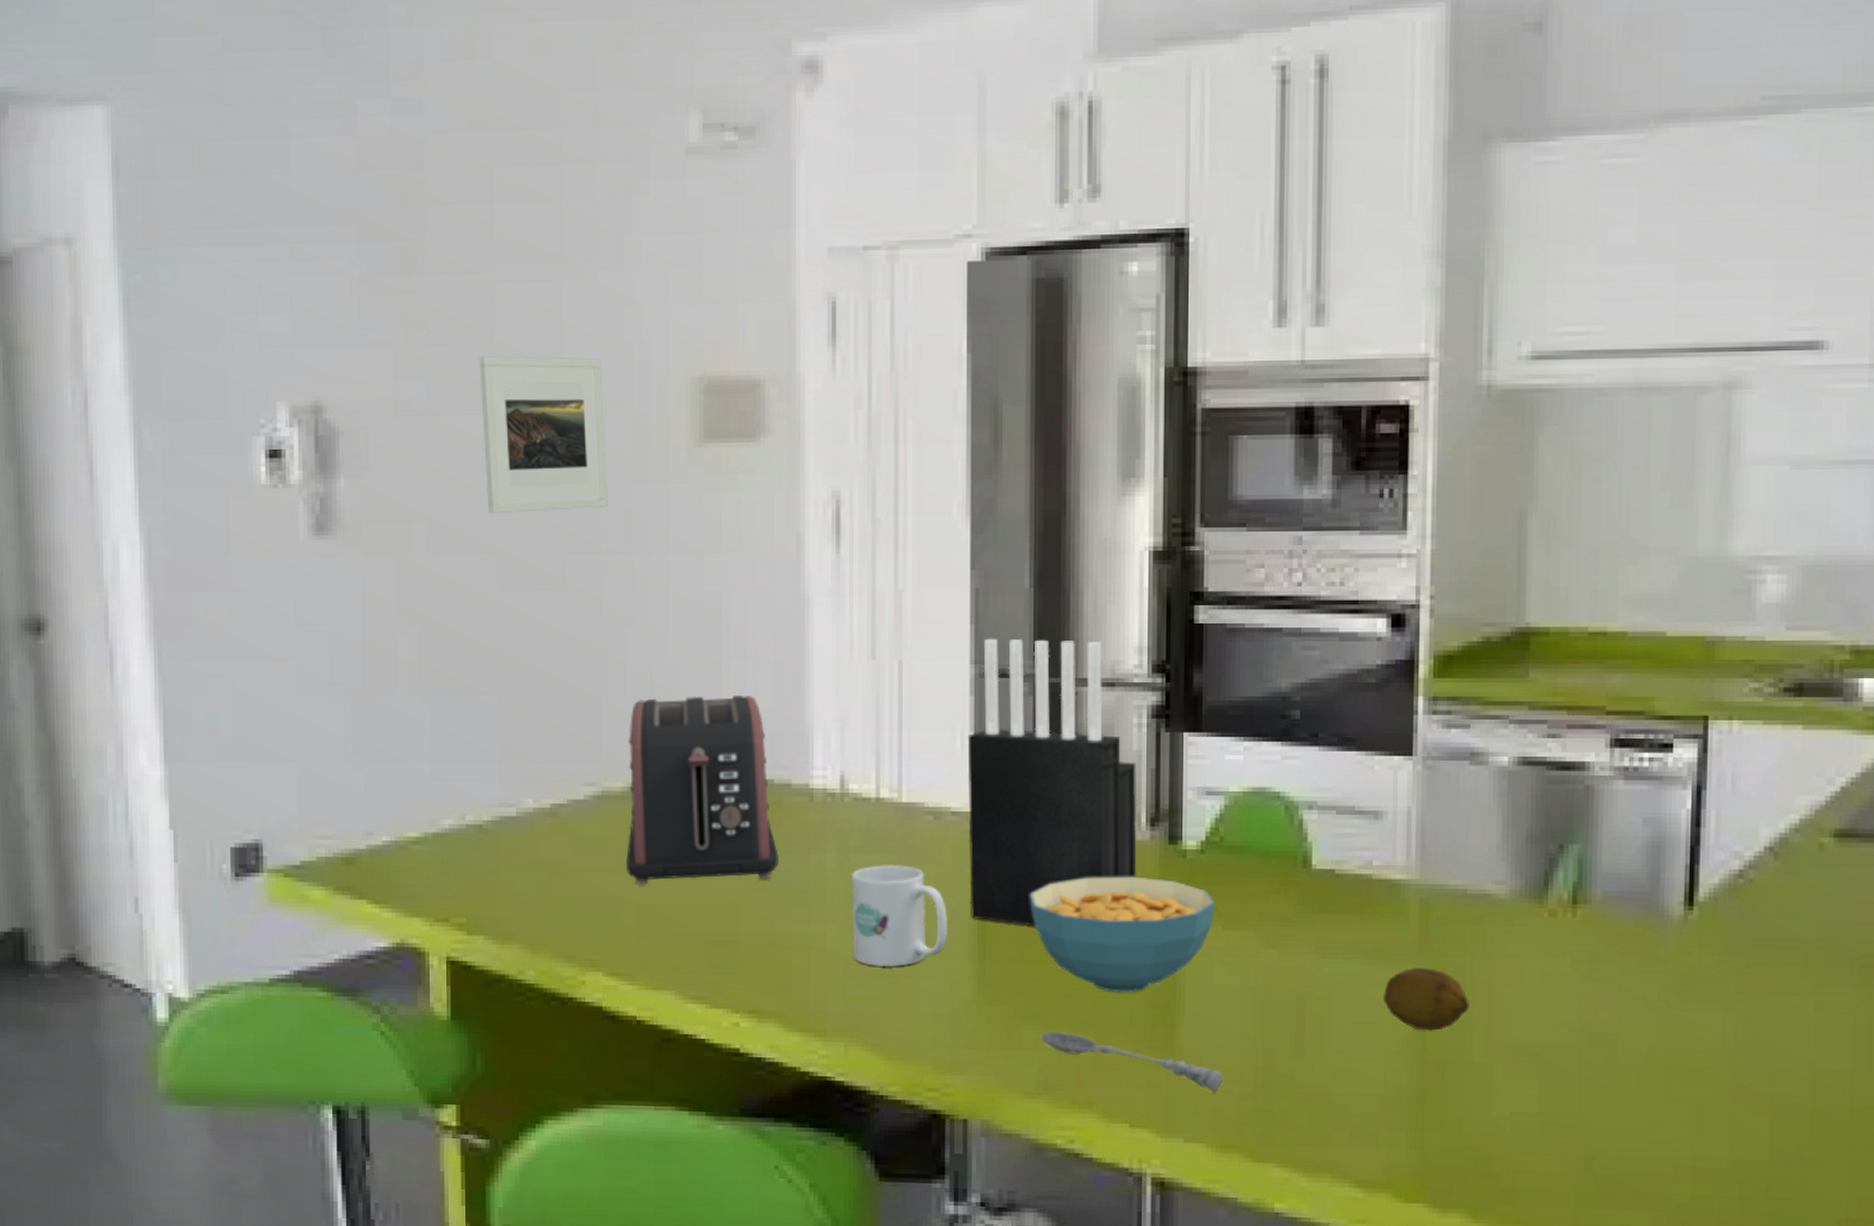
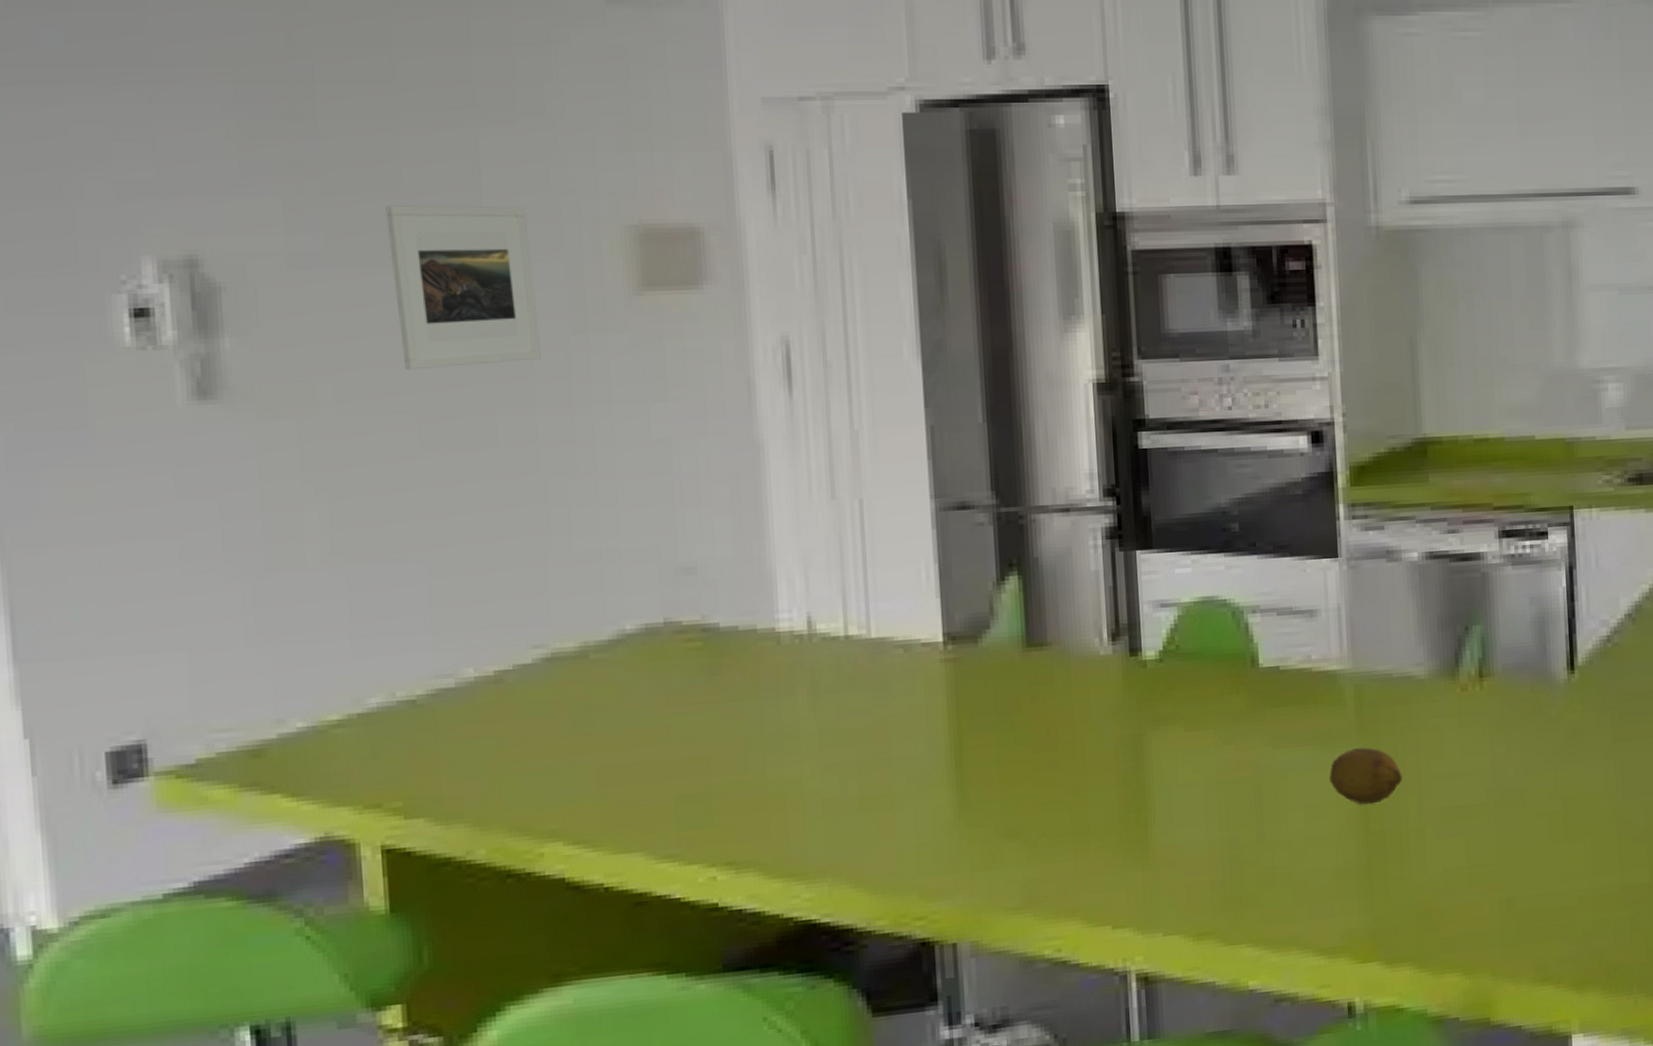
toaster: present [627,696,779,885] -> none [578,543,748,746]
mug: present [850,864,947,968] -> none [824,699,925,803]
knife block: present [967,638,1138,927] -> none [932,471,1103,748]
cereal bowl: present [1029,876,1216,993] -> none [1002,689,1177,802]
soupspoon: present [1040,1032,1223,1092] -> none [1022,845,1195,885]

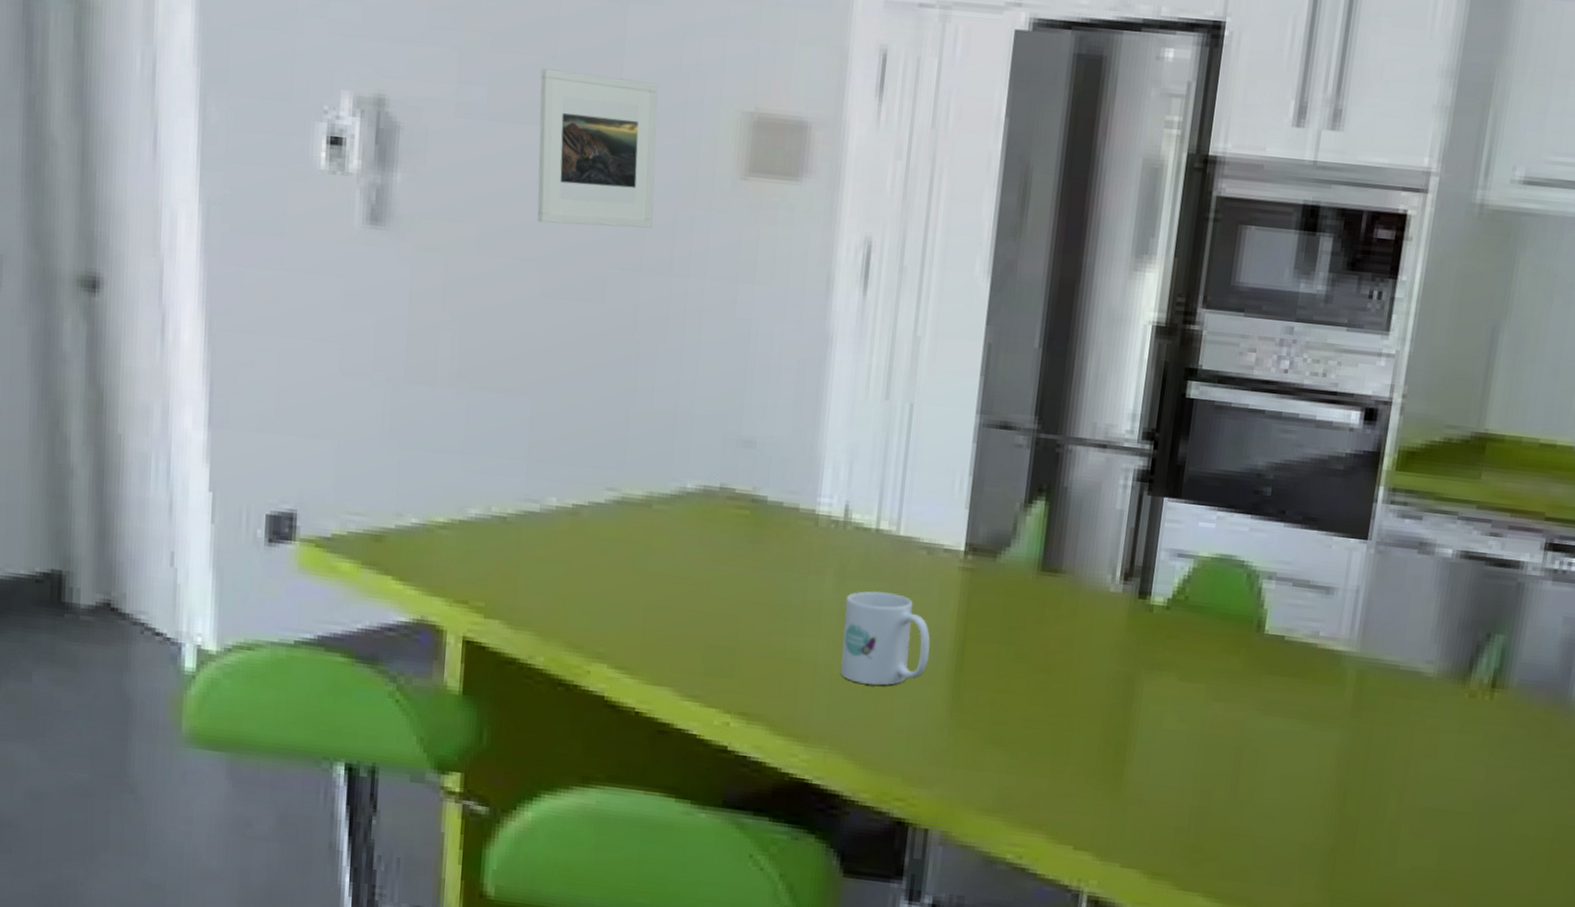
mug: none [824,699,925,803] -> present [840,591,930,686]
fruit: present [1329,747,1402,805] -> none [1313,731,1389,790]

